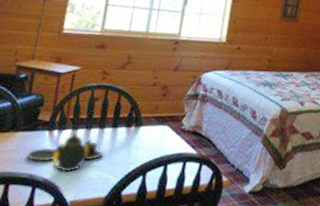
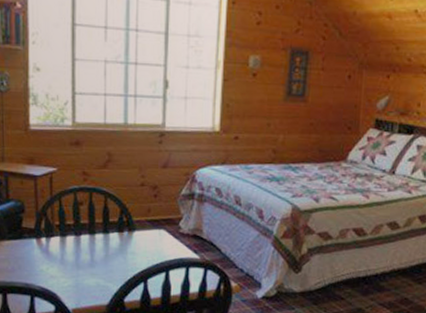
teapot: present [27,132,104,173] -> none [18,239,99,281]

